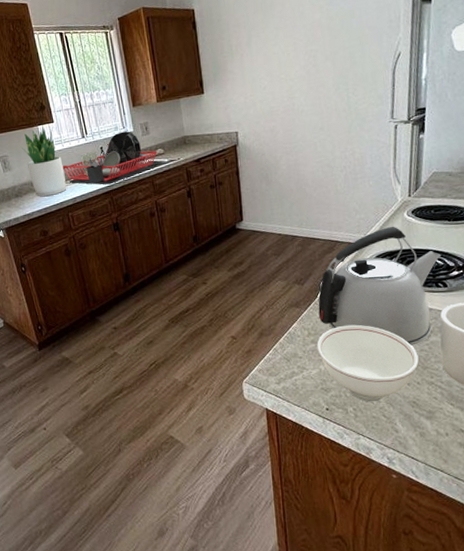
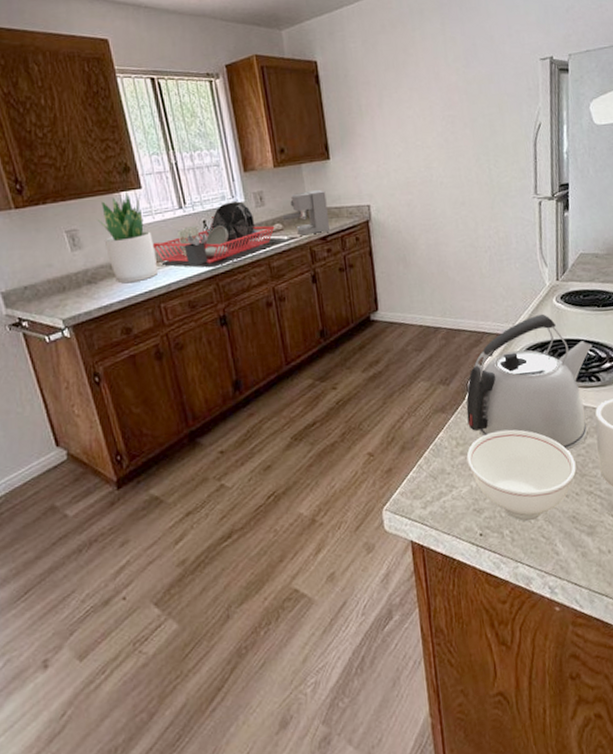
coffee maker: none [163,120,204,159] -> present [282,190,331,237]

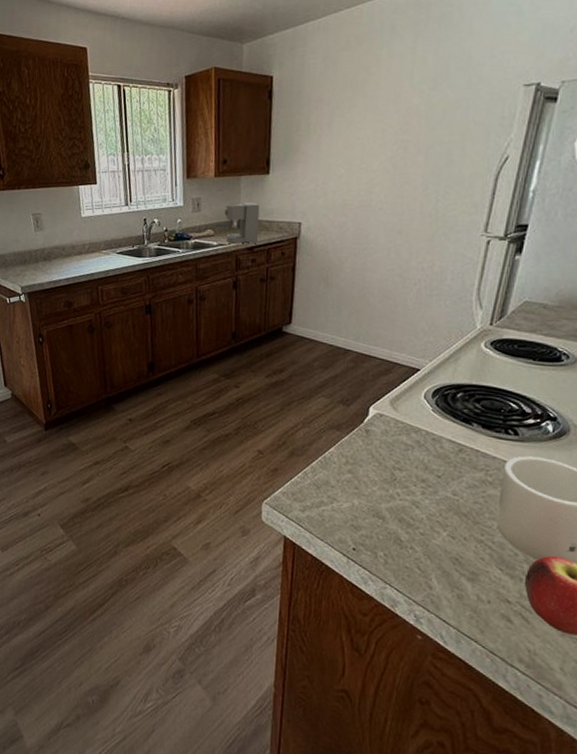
planter: present [96,191,157,284] -> none [57,185,101,265]
dish rack: present [152,201,275,268] -> none [99,204,207,262]
kettle: present [466,314,593,451] -> none [361,356,518,496]
bowl: present [466,429,576,522] -> none [353,459,470,551]

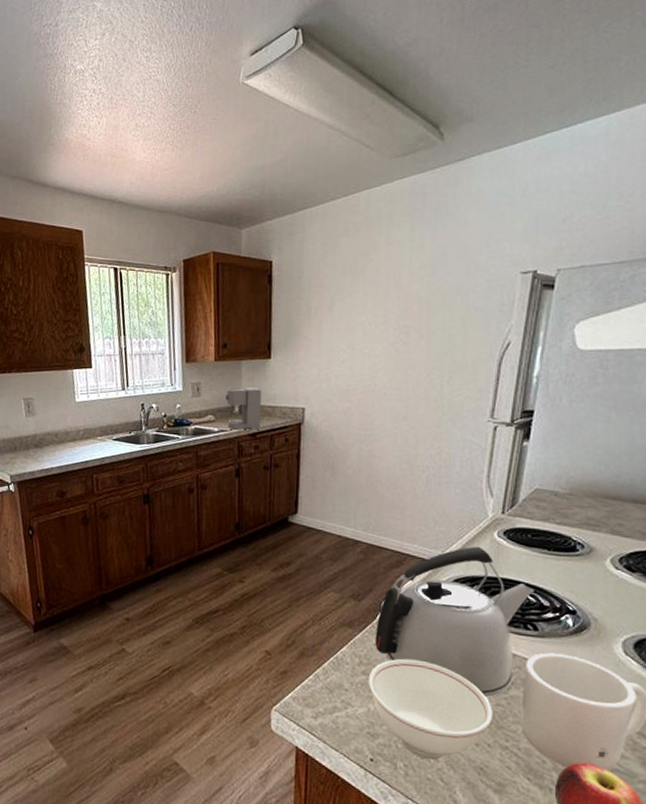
bowl: none [353,459,470,551] -> present [368,658,493,761]
kettle: none [361,356,518,496] -> present [375,546,535,697]

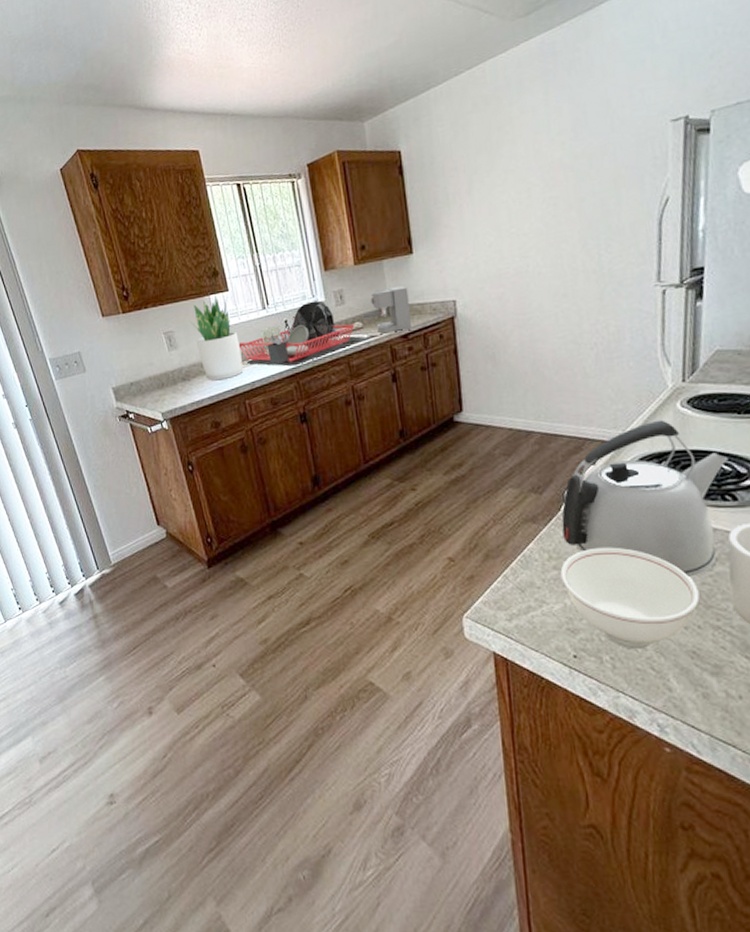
planter: none [50,369,96,452] -> present [189,294,243,381]
dish rack: none [94,389,207,449] -> present [238,300,355,366]

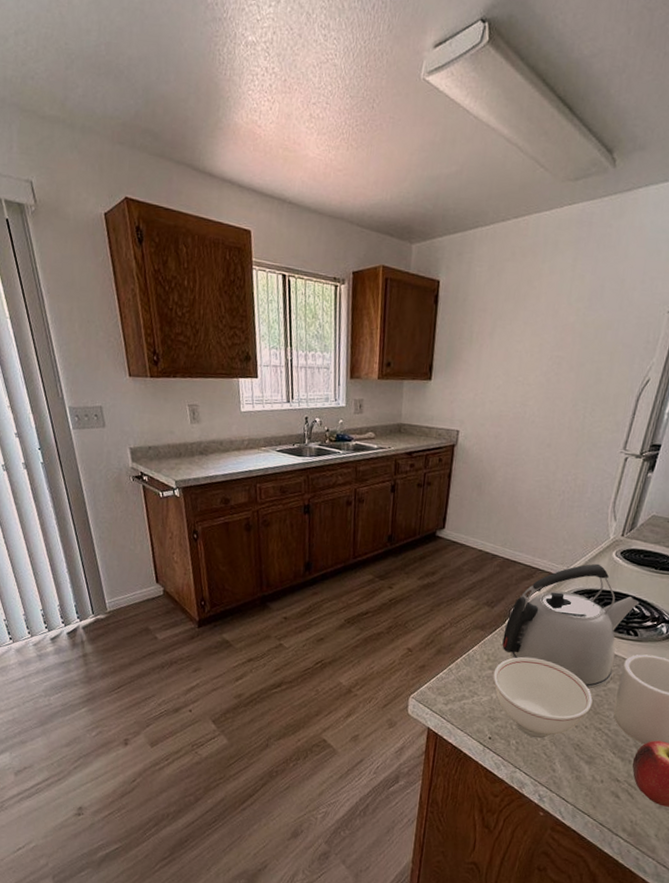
planter: present [189,294,243,381] -> none [215,378,260,461]
dish rack: present [238,300,355,366] -> none [258,404,368,461]
coffee maker: present [362,286,413,335] -> none [376,406,421,449]

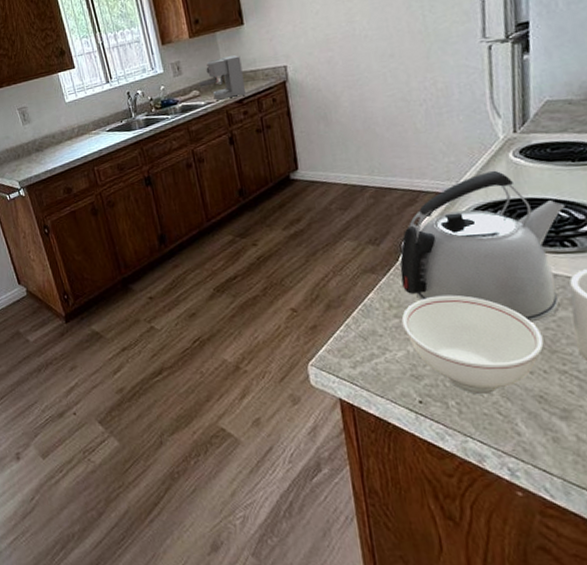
coffee maker: none [376,406,421,449] -> present [199,55,247,101]

